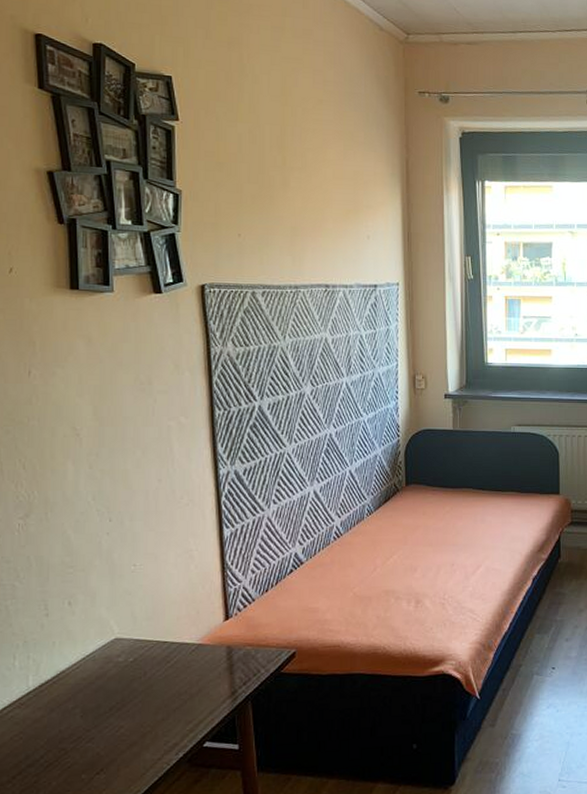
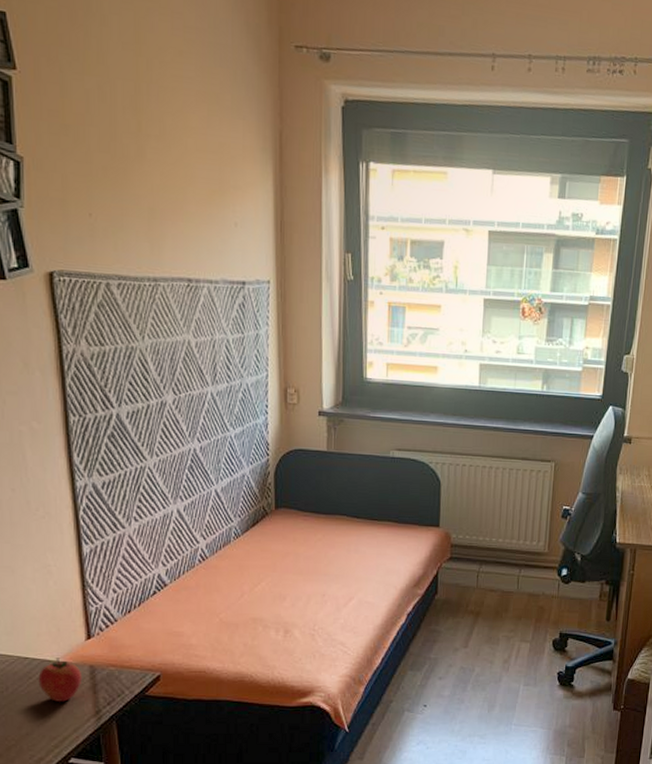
apple: none [176,640,220,685] -> present [38,658,83,702]

